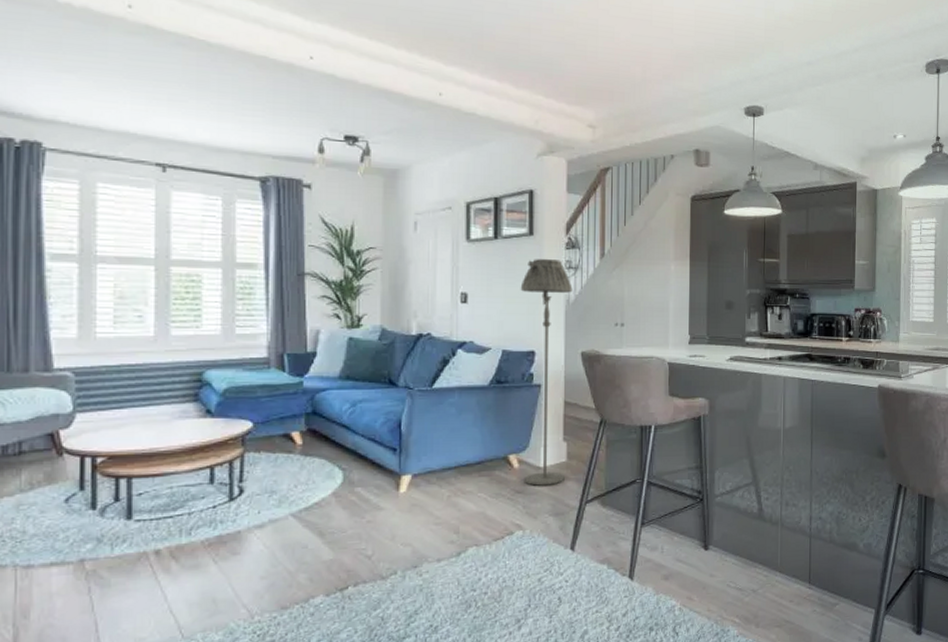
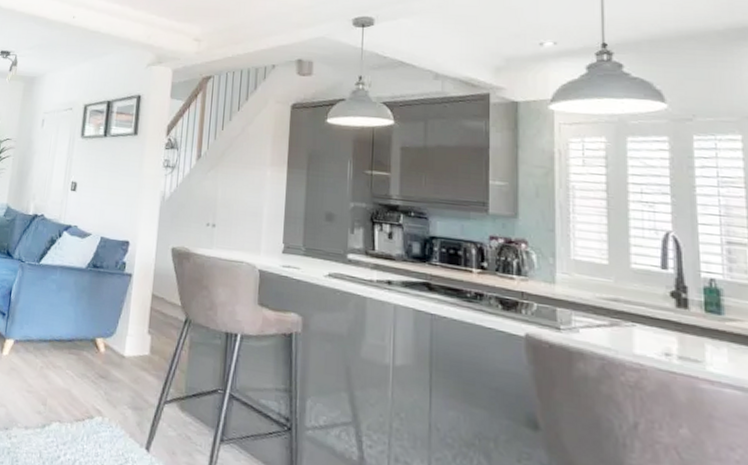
floor lamp: present [520,258,573,486] -> none [108,156,169,377]

